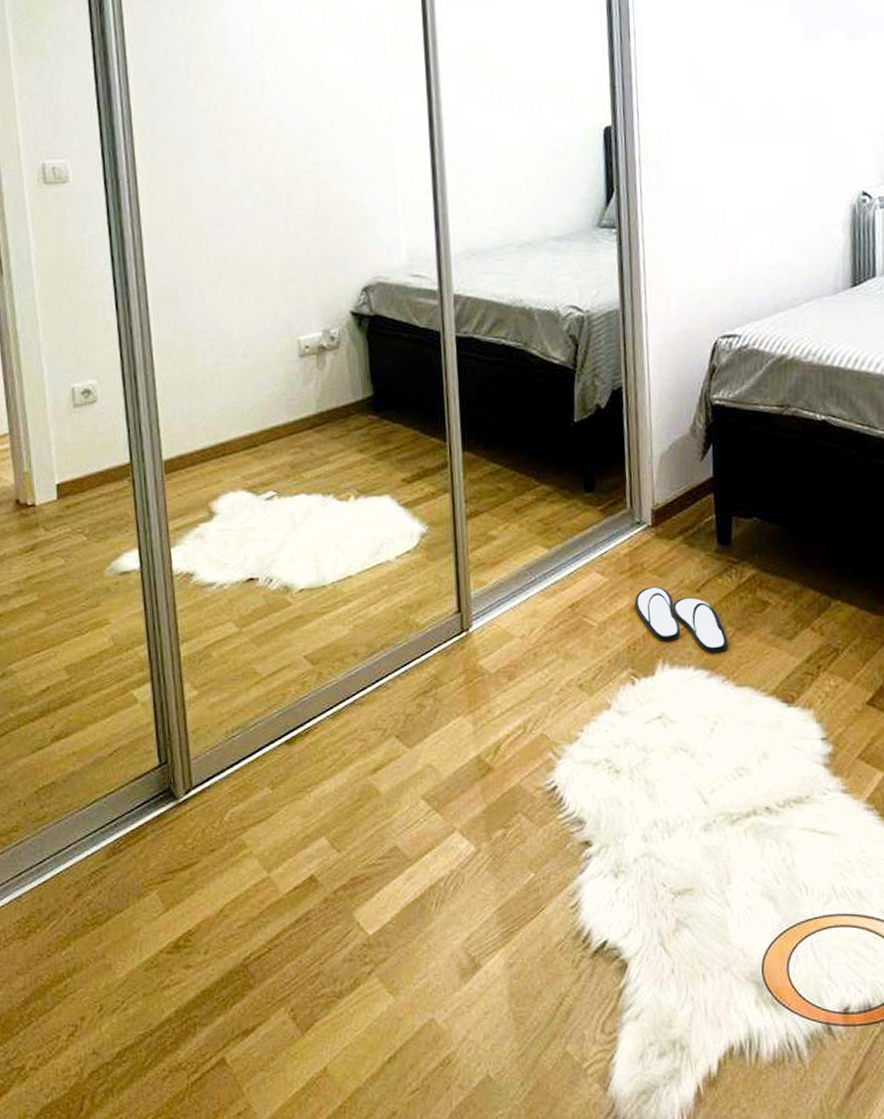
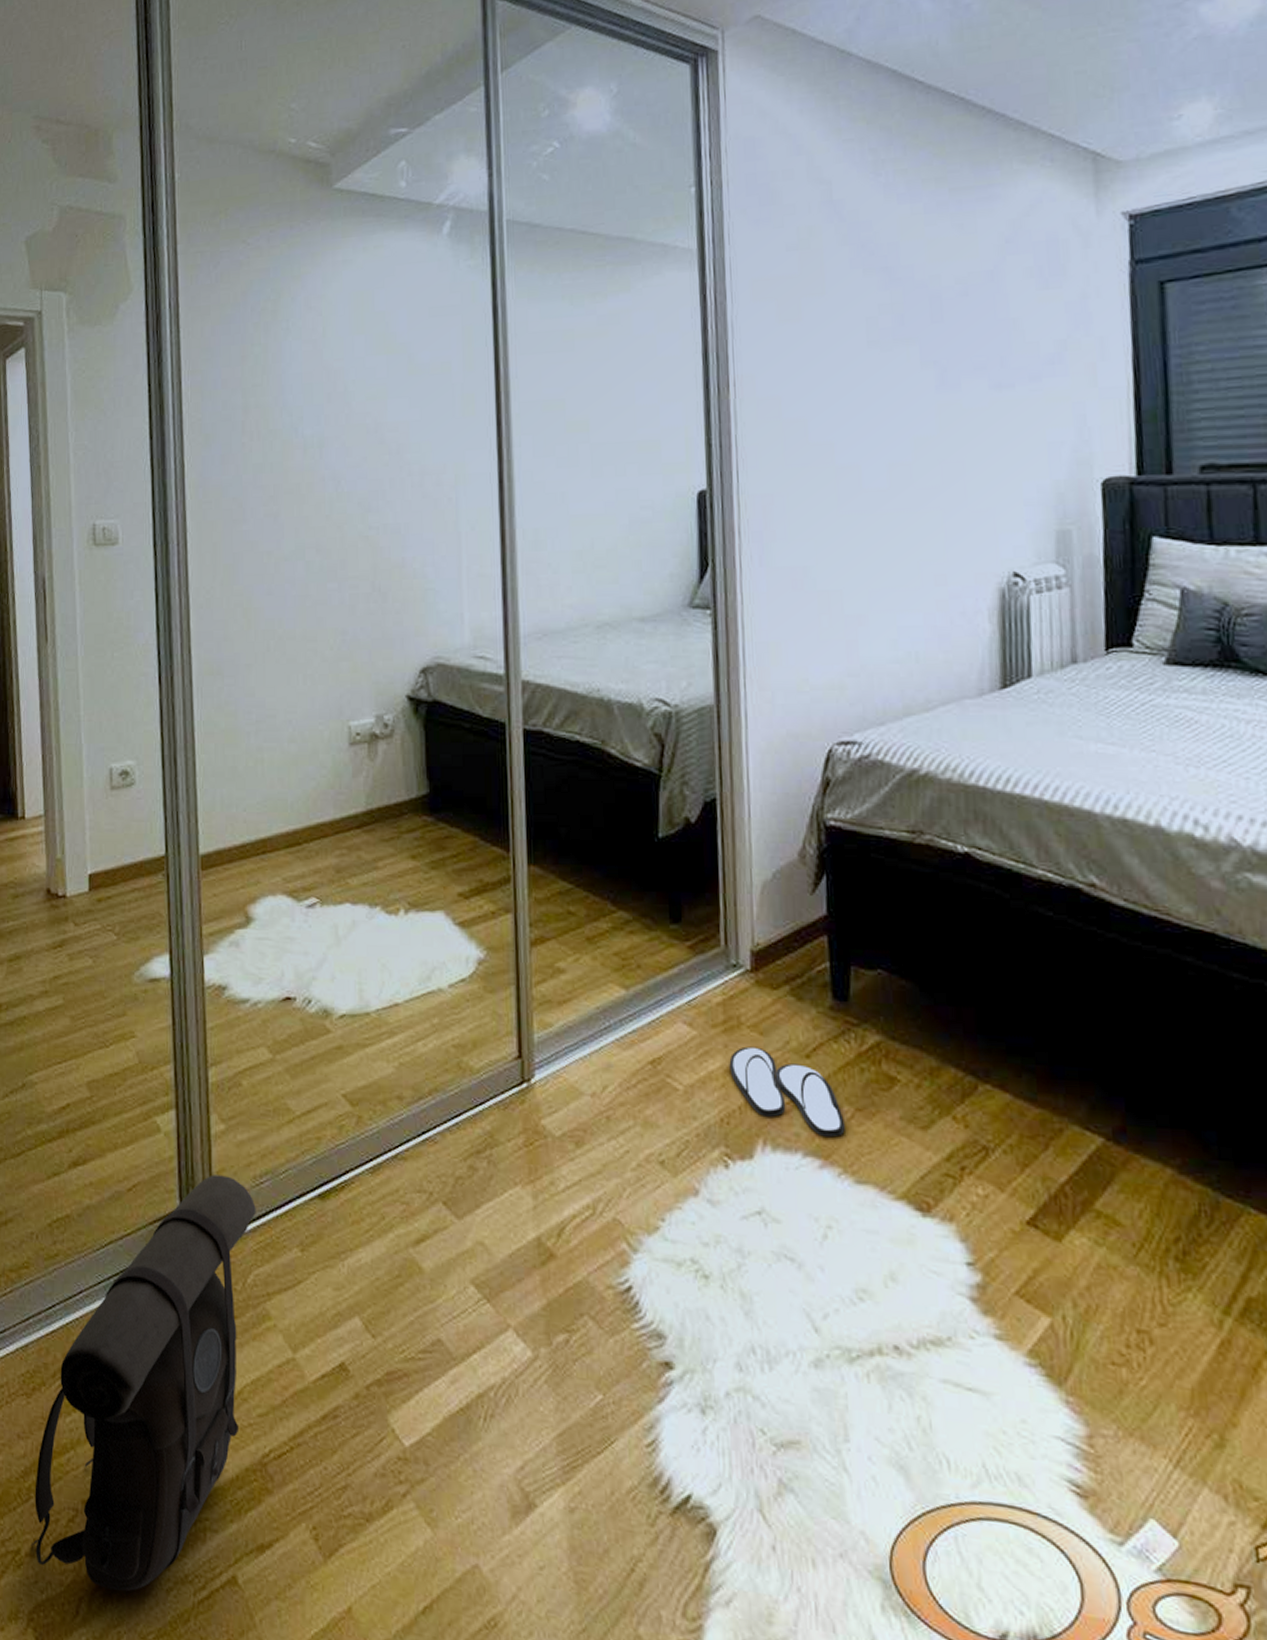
backpack: none [34,734,230,1085] -> present [31,1174,256,1592]

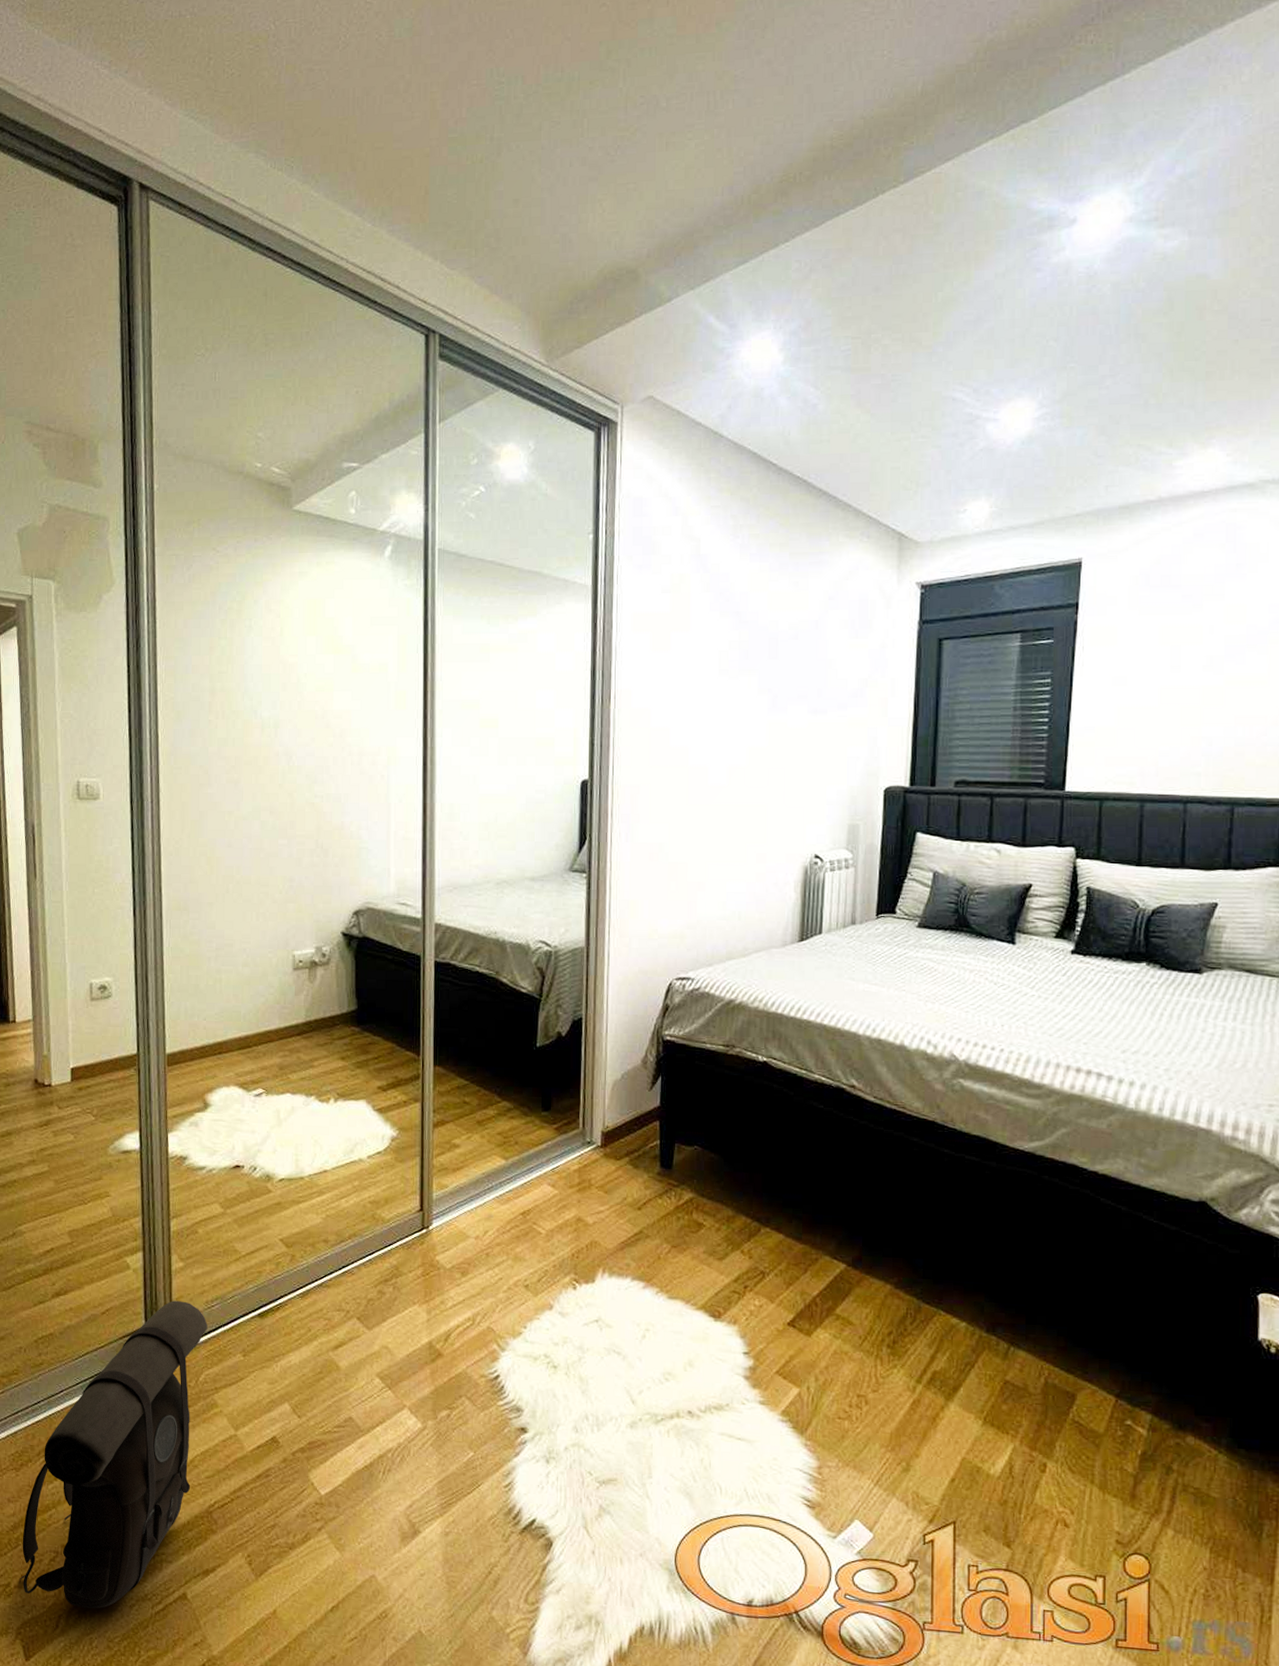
slippers: present [729,1046,845,1138] -> none [581,1201,663,1267]

